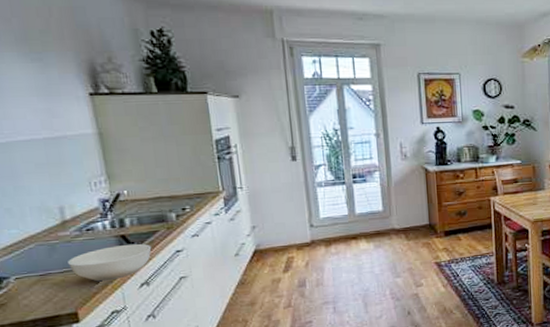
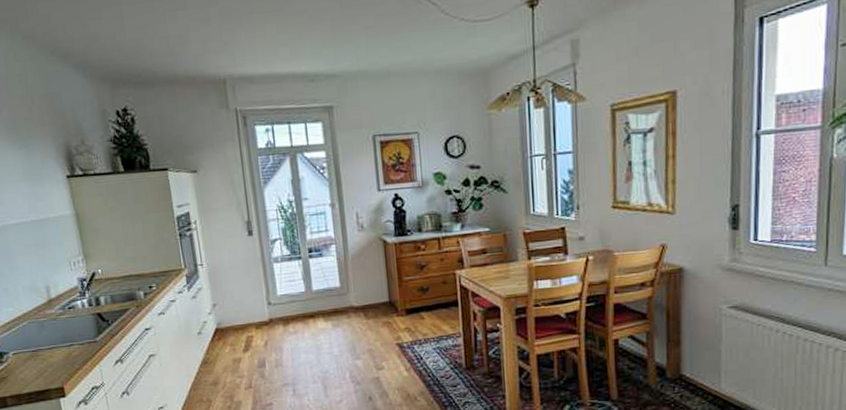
bowl: present [68,243,152,282] -> none [54,321,124,358]

